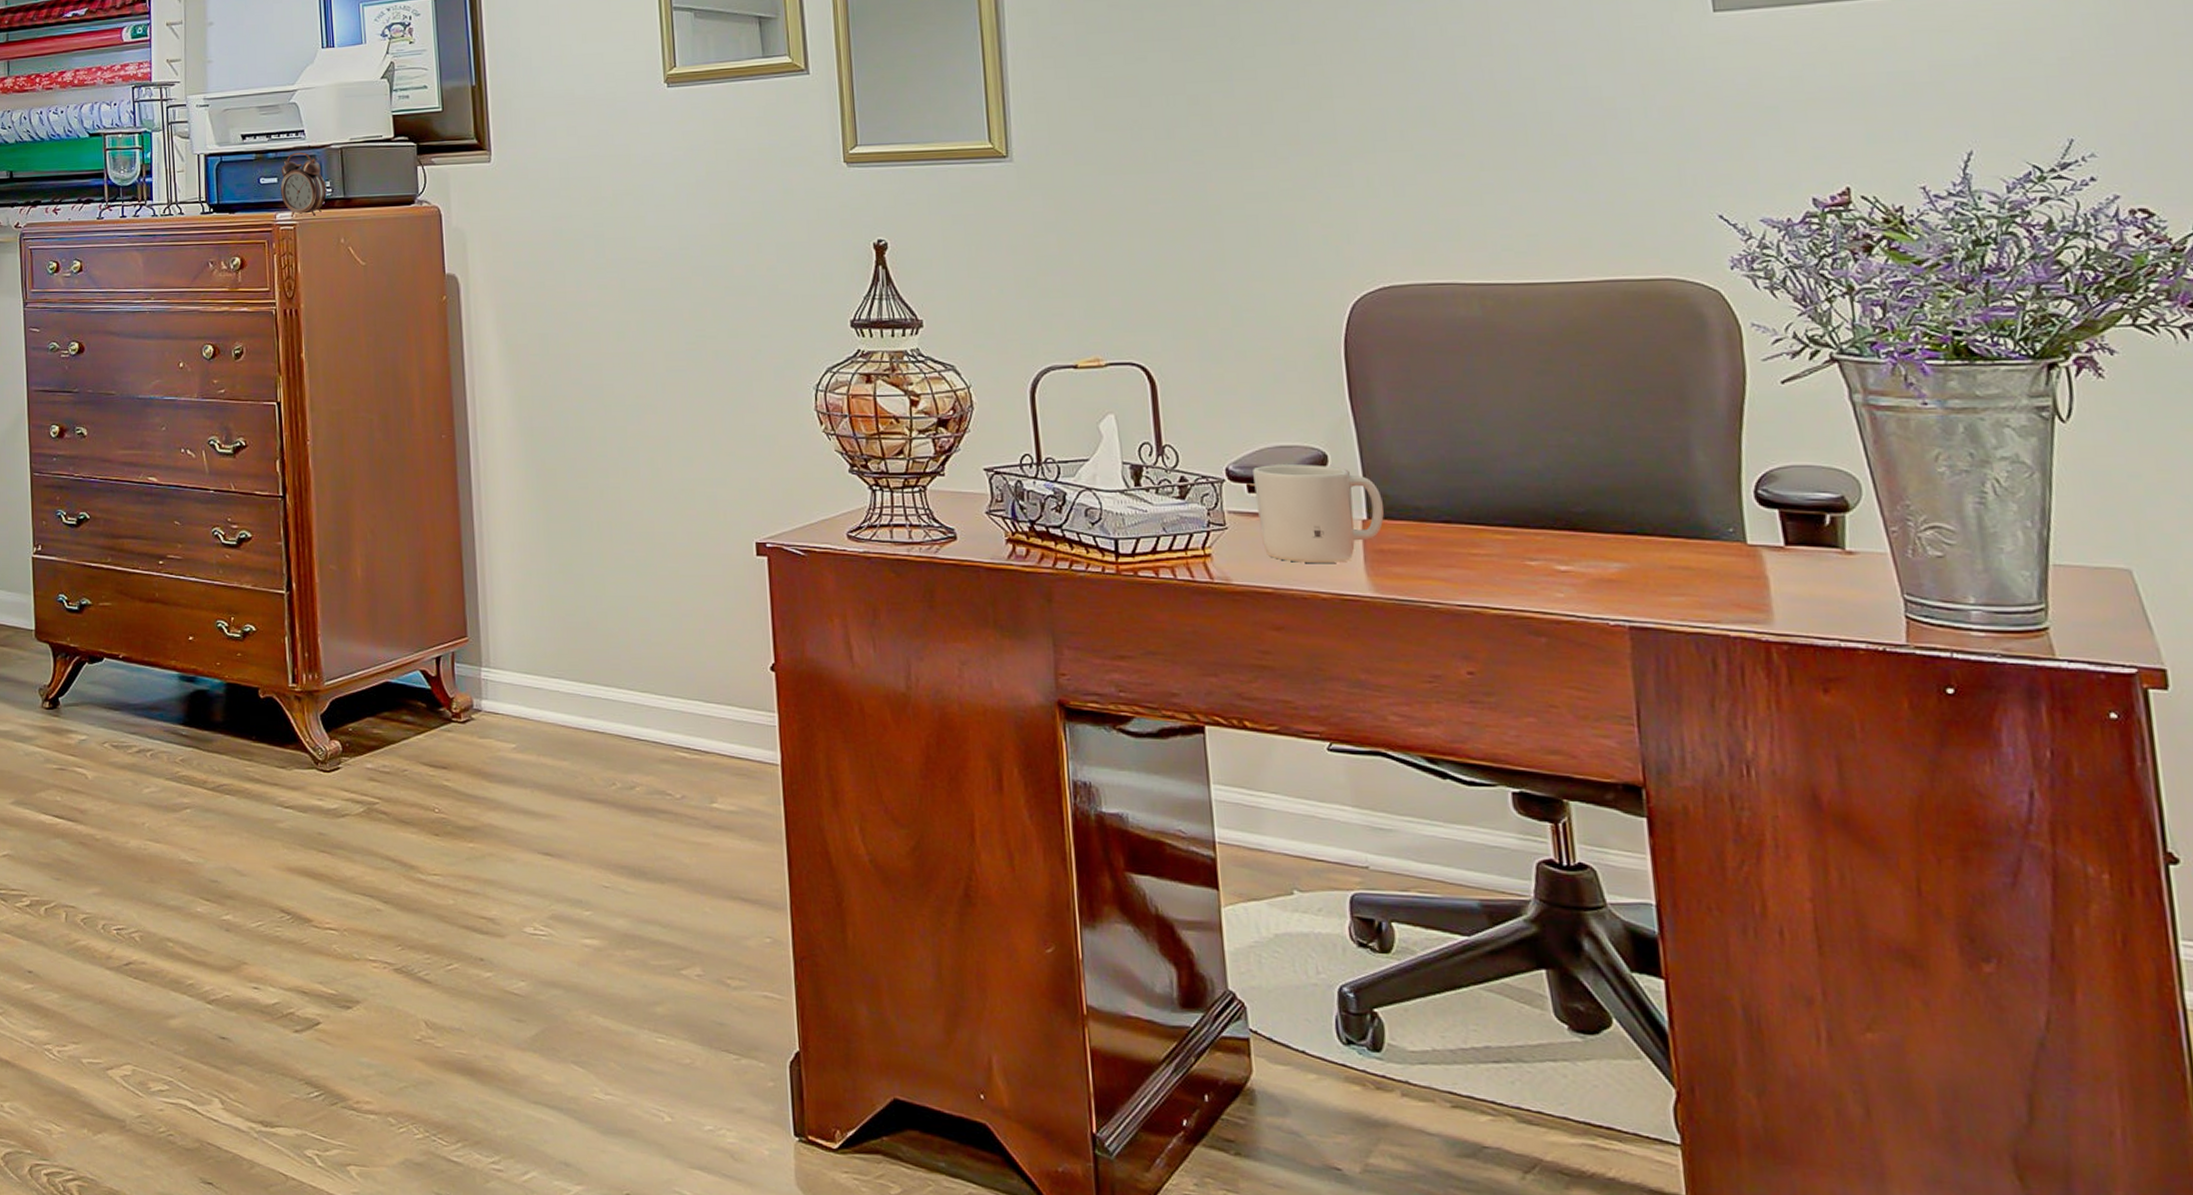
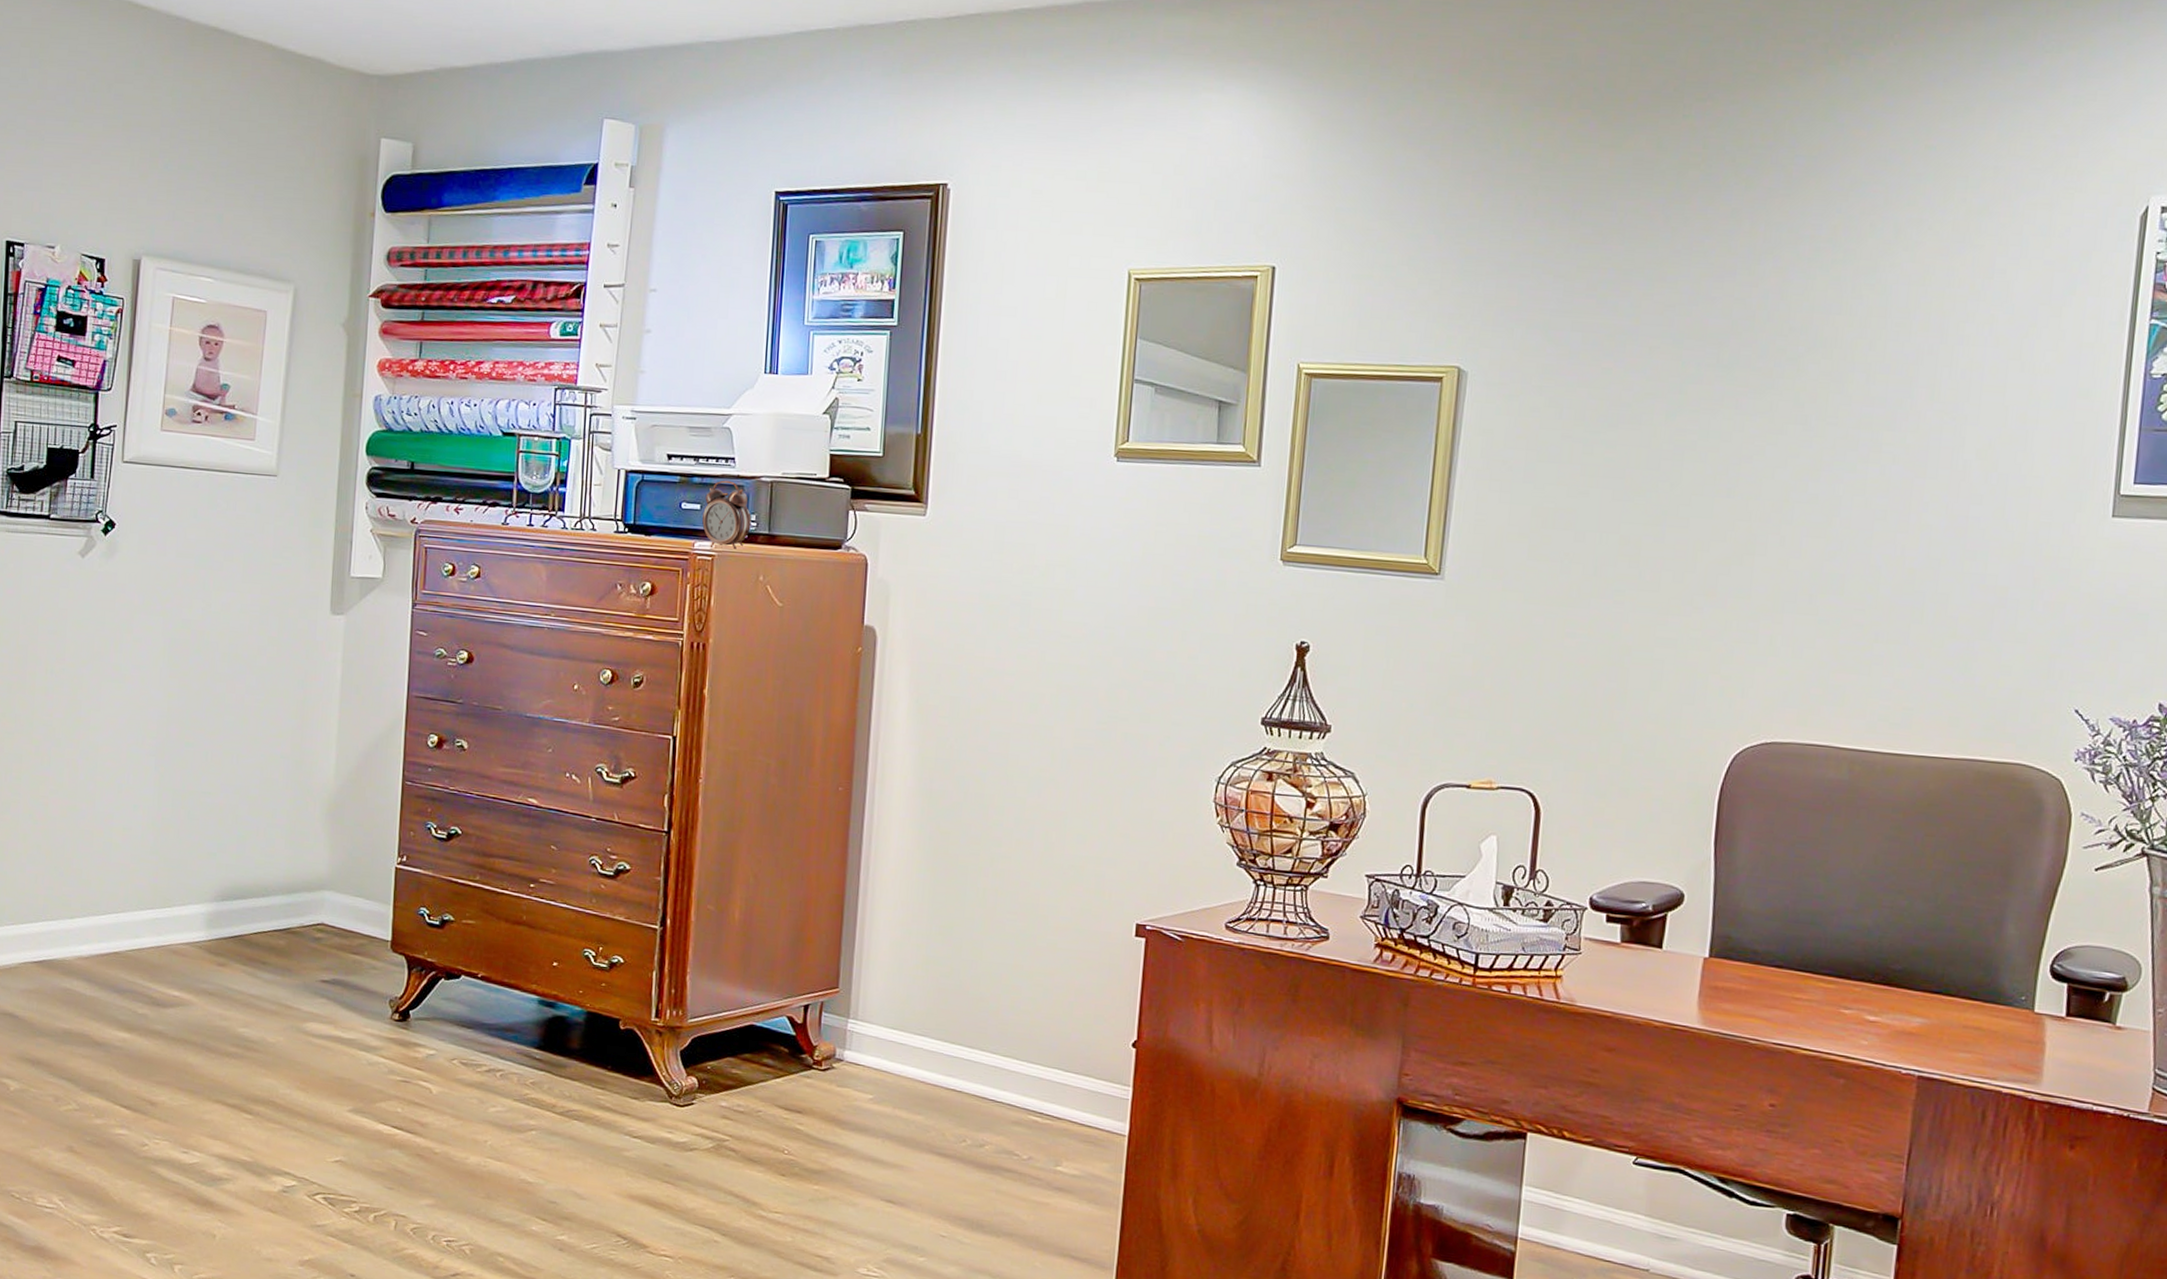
mug: present [1253,464,1385,563] -> none [1610,898,1726,995]

